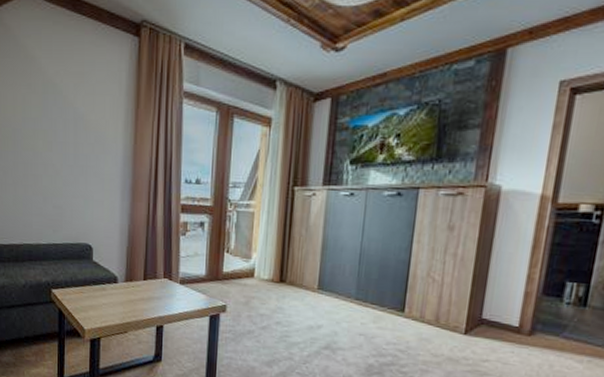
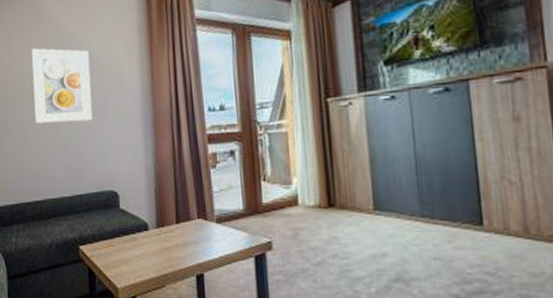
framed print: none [15,95,75,176] -> present [32,48,92,124]

